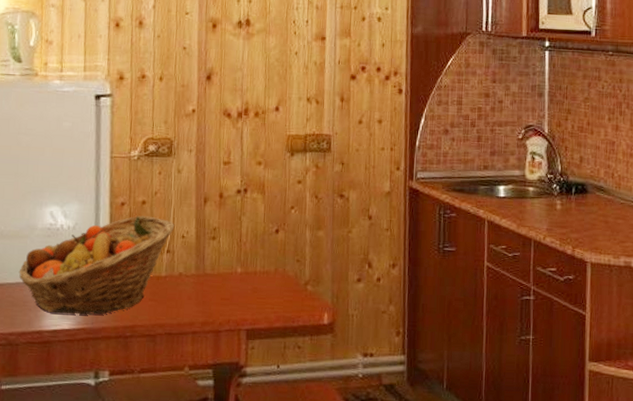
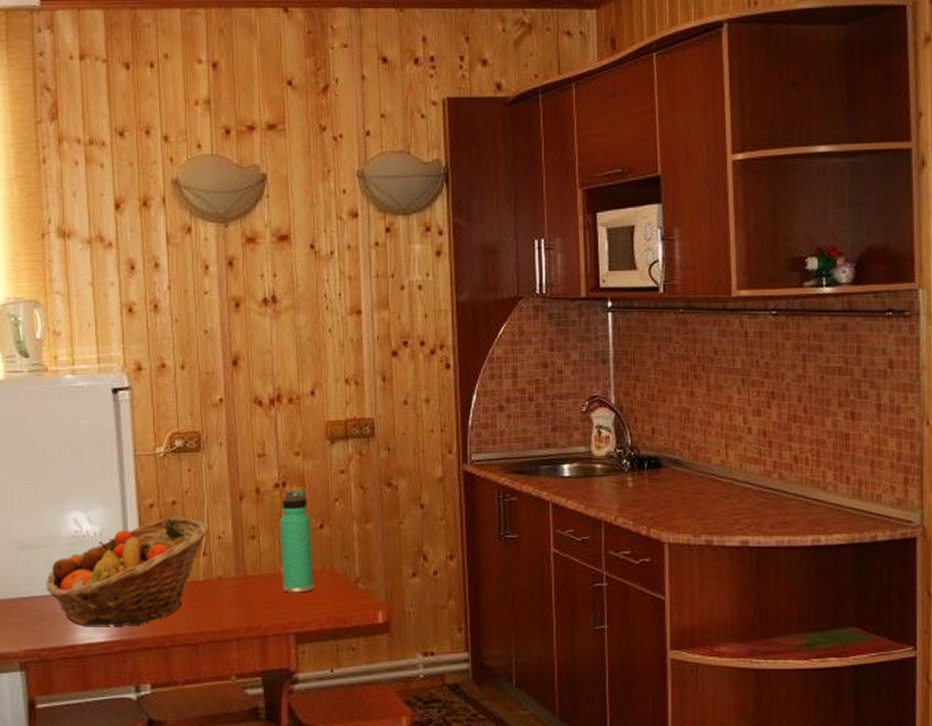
thermos bottle: none [238,196,268,292] -> present [279,489,314,593]

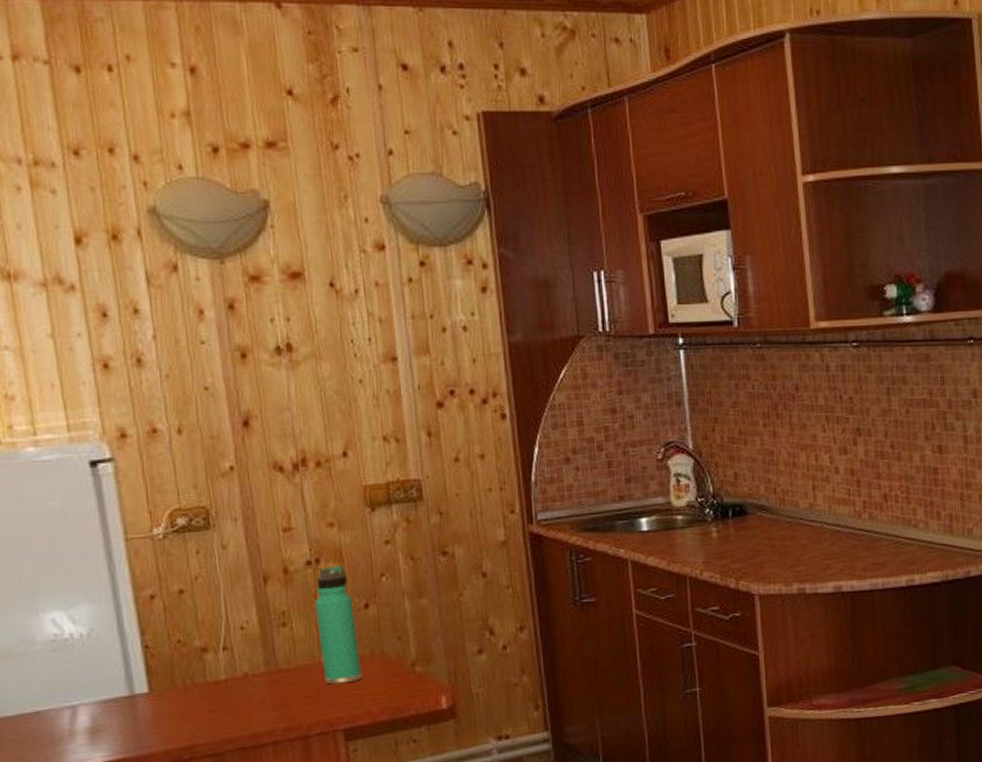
fruit basket: present [45,517,210,626] -> none [19,607,229,746]

